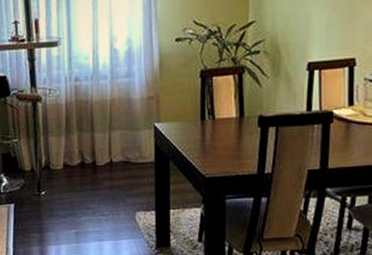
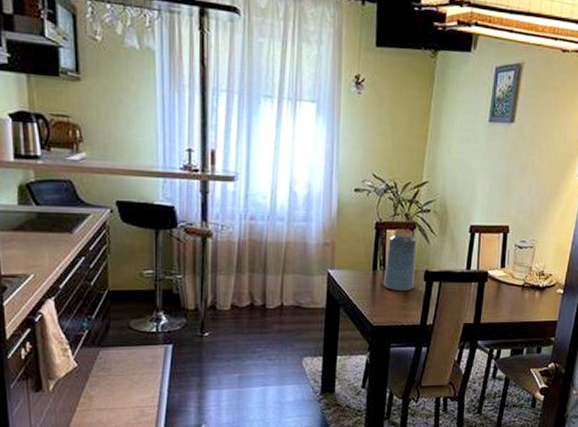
vase: none [213,74,248,140] -> present [383,228,417,291]

